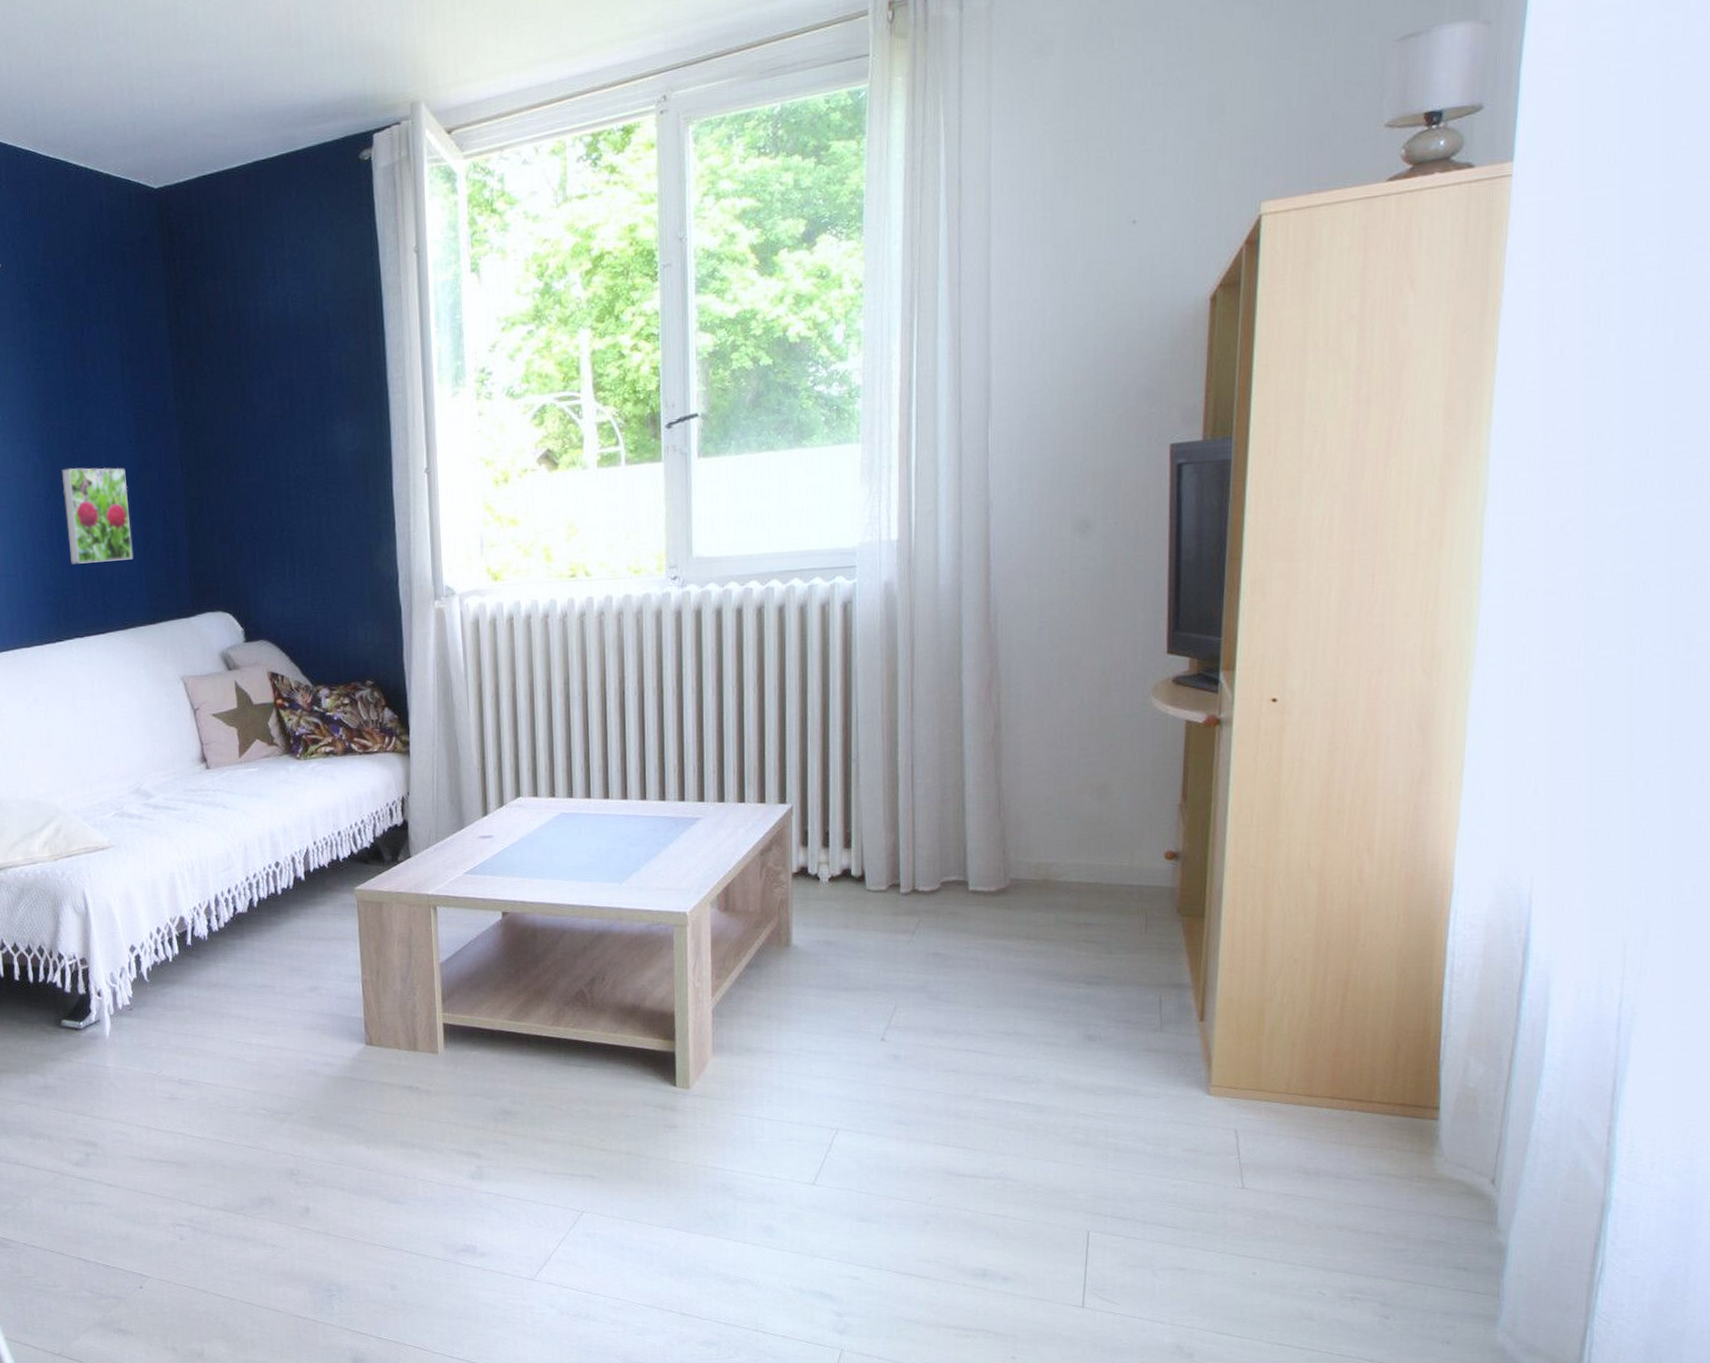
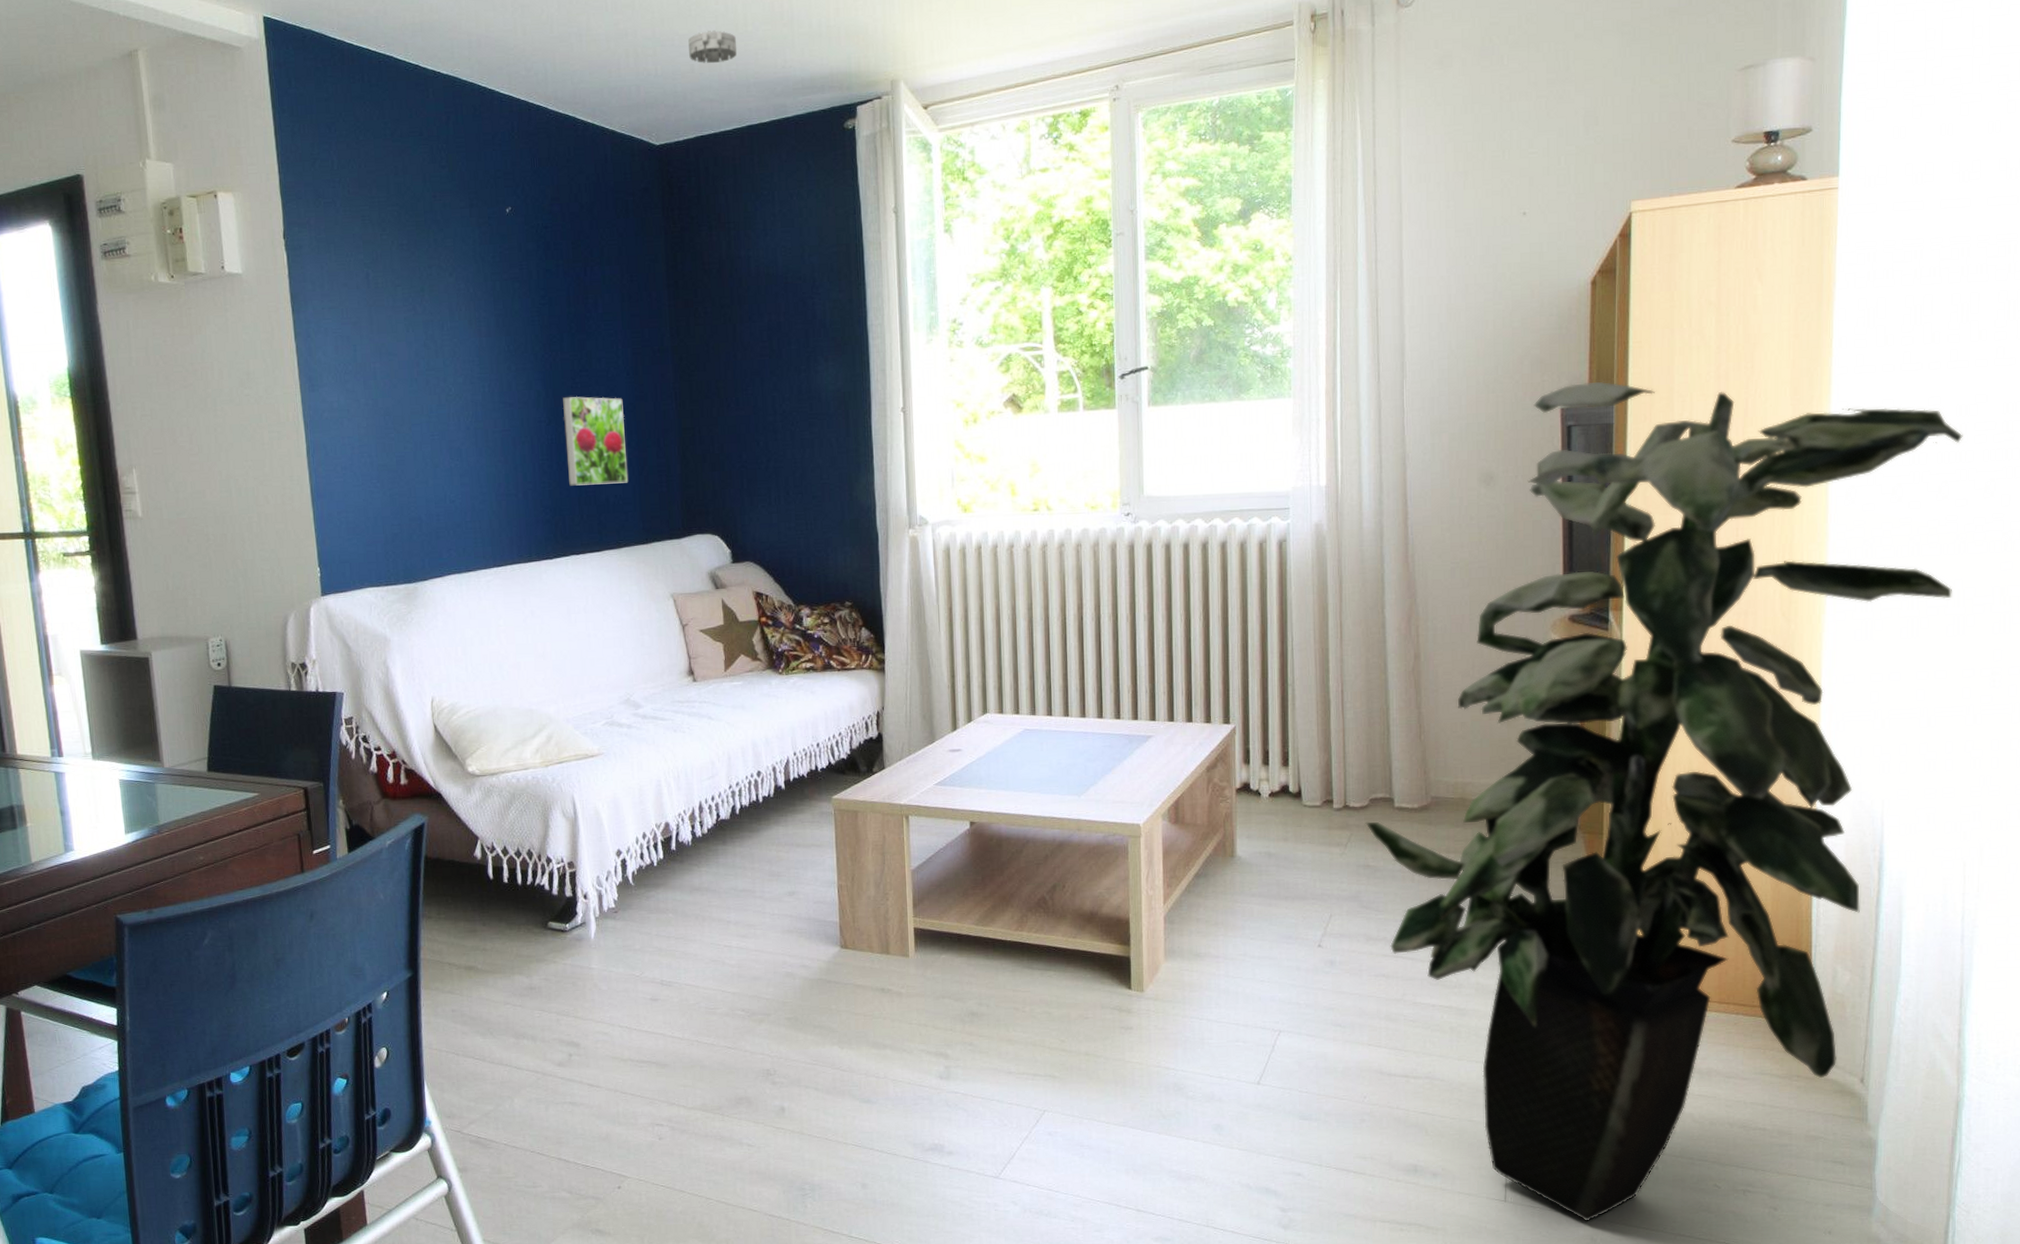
smoke detector: none [187,56,241,94] -> present [688,30,737,64]
indoor plant: none [936,411,1650,1329] -> present [1365,381,1963,1222]

